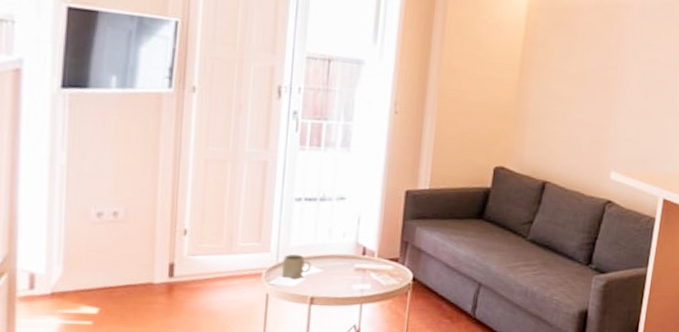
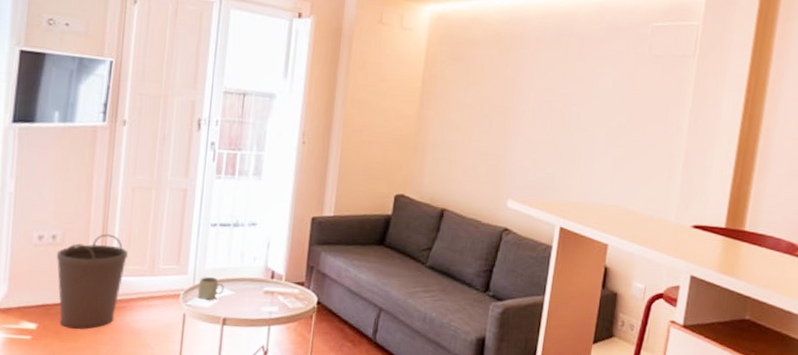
basket: none [118,209,203,313] -> present [56,233,129,329]

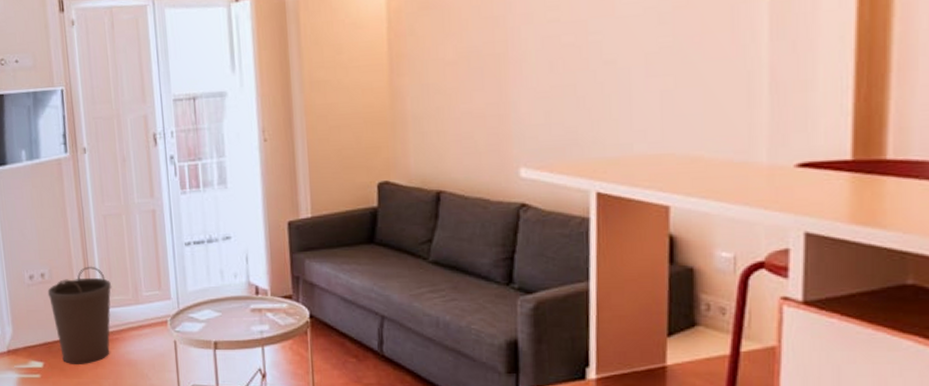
mug: present [197,277,225,301] -> none [183,300,210,325]

